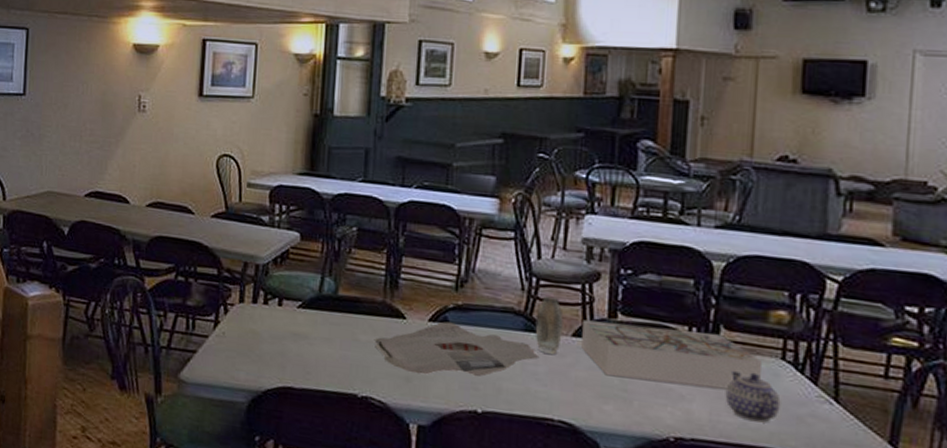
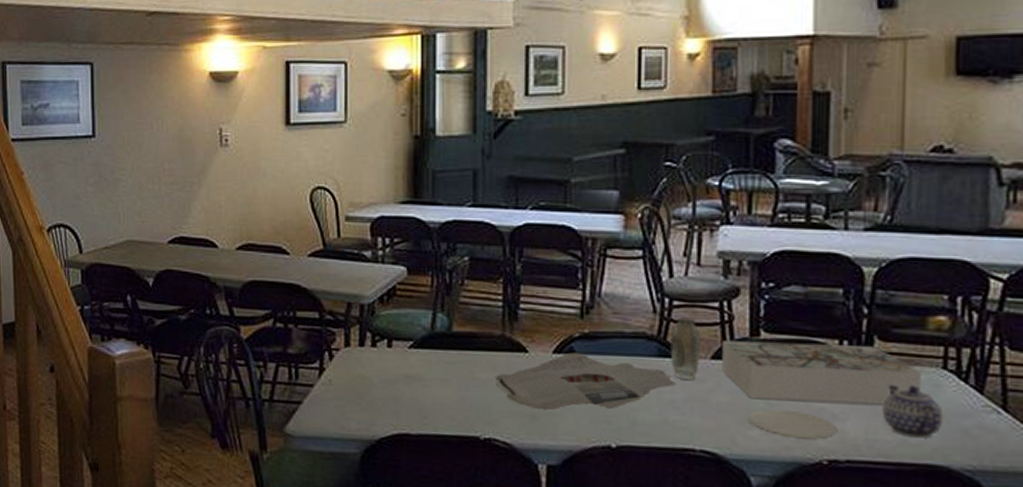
plate: none [602,385,685,418] -> present [747,408,839,440]

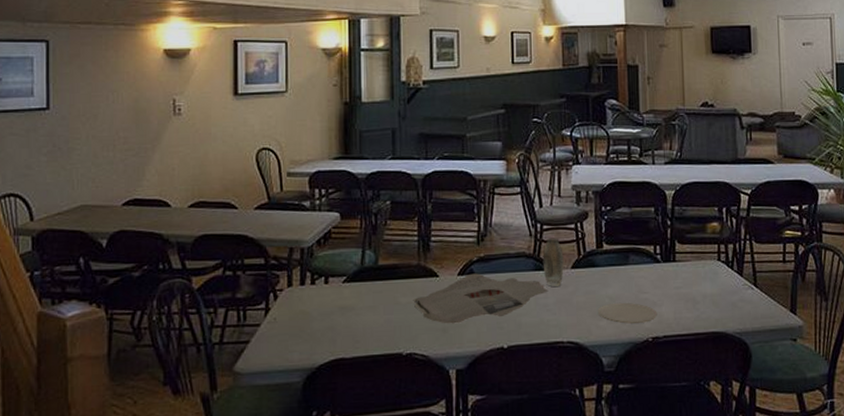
board game: present [722,340,923,405] -> none [578,249,707,297]
teapot: present [882,383,944,438] -> none [683,274,721,313]

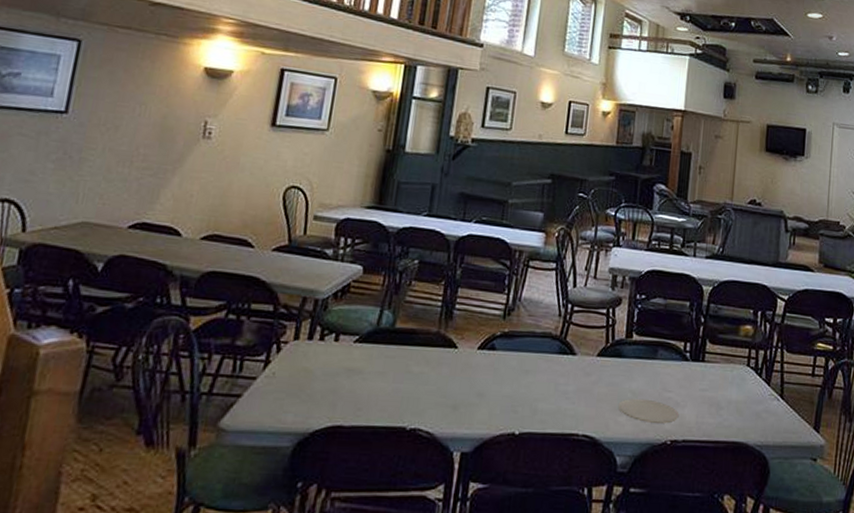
newspaper: present [414,273,548,324] -> none [427,349,570,402]
vase: present [542,237,564,287] -> none [568,320,591,374]

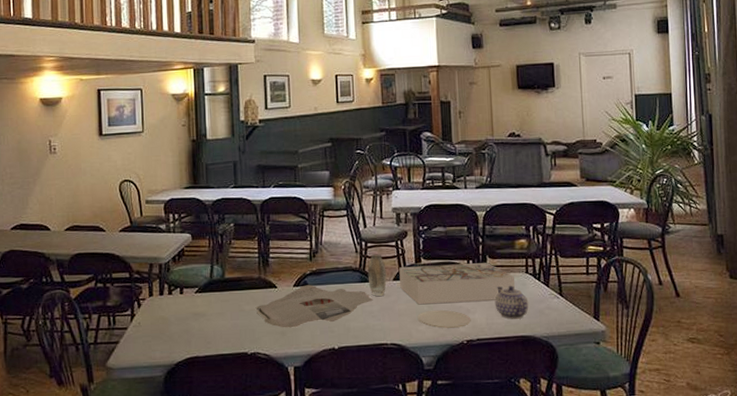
newspaper: none [427,349,570,402] -> present [256,285,373,328]
vase: none [568,320,591,374] -> present [367,254,387,296]
board game: none [604,341,735,395] -> present [399,263,516,305]
teapot: none [708,377,746,421] -> present [494,285,529,319]

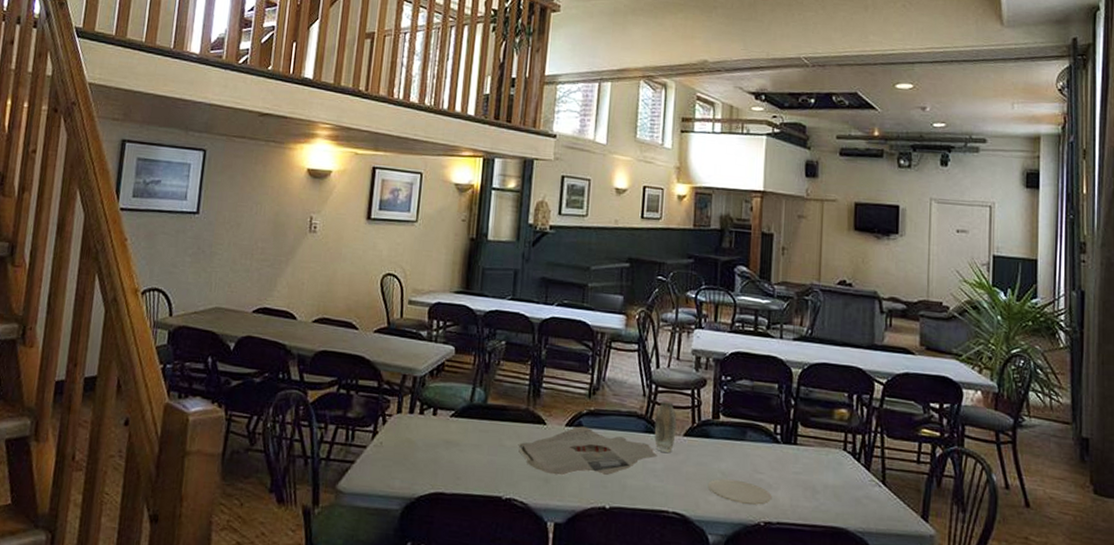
board game: present [399,263,516,305] -> none [691,421,830,478]
teapot: present [494,285,529,319] -> none [802,460,844,506]

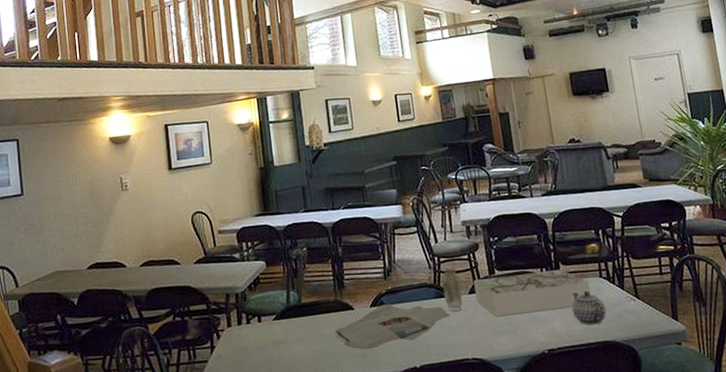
board game: none [691,421,830,478] -> present [474,269,591,317]
plate: present [707,478,772,505] -> none [496,320,551,339]
teapot: none [802,460,844,506] -> present [571,290,607,325]

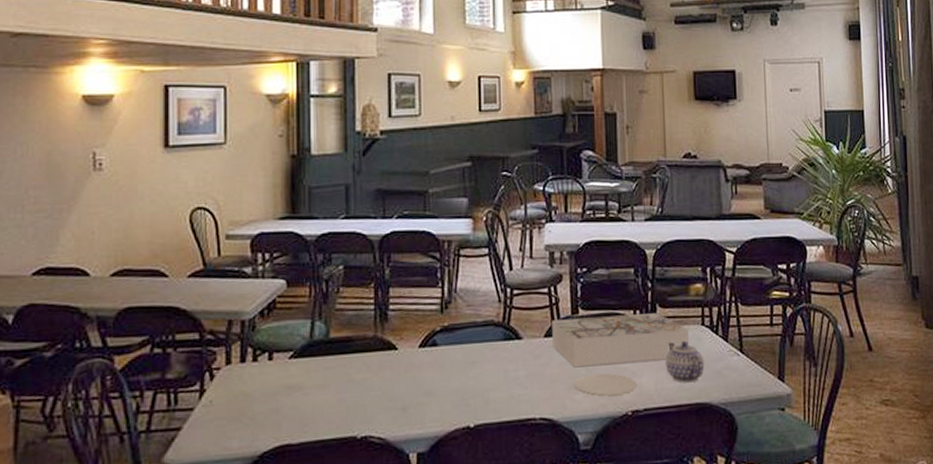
newspaper: present [335,304,451,350] -> none [370,344,519,403]
vase: present [442,268,463,311] -> none [513,303,536,358]
plate: none [496,320,551,339] -> present [572,373,637,397]

